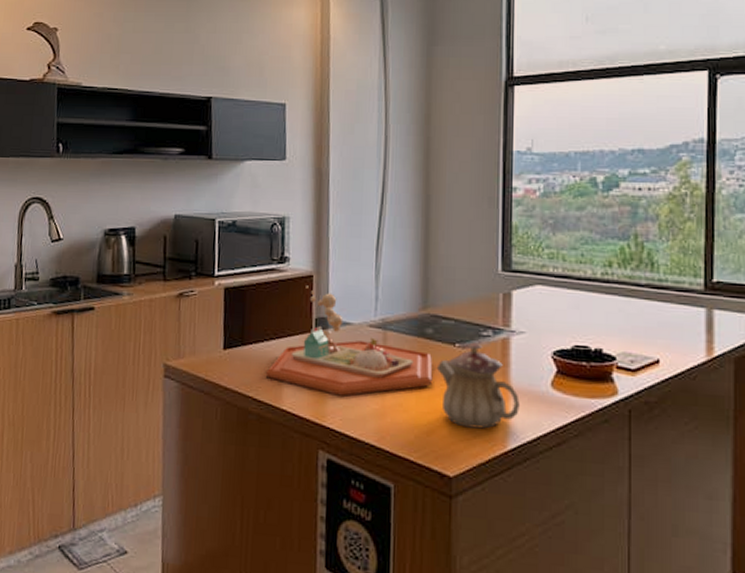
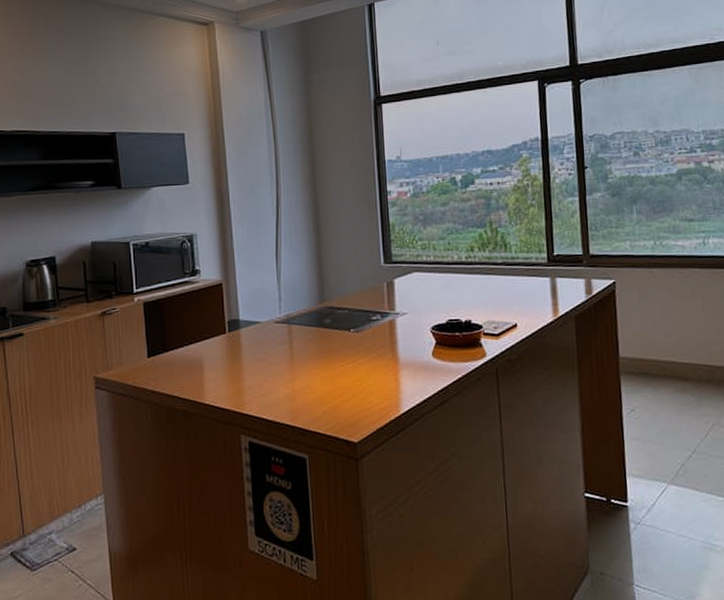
food tray: present [266,286,433,396] -> none [188,293,334,386]
teapot: present [436,342,520,429] -> none [336,326,408,399]

